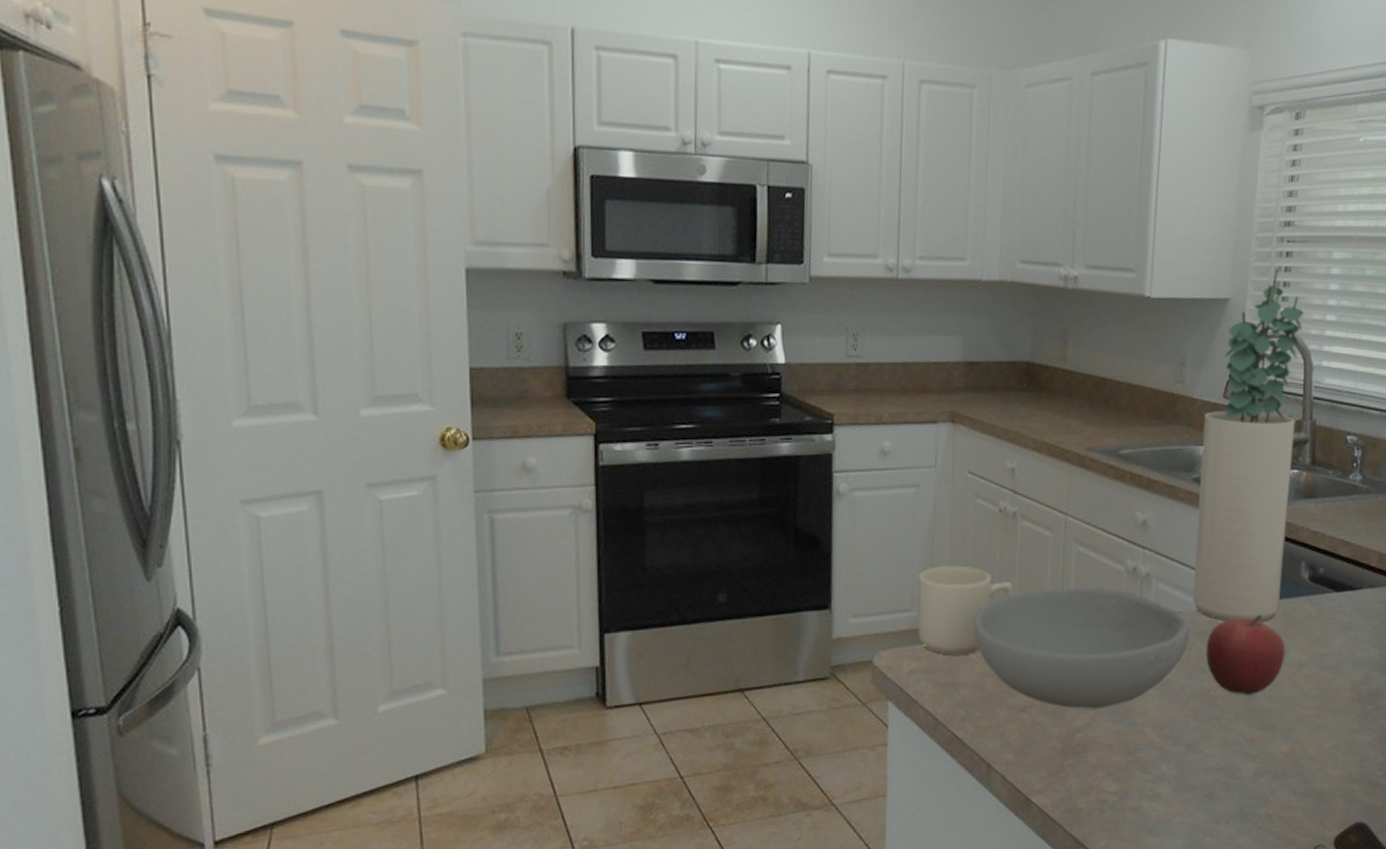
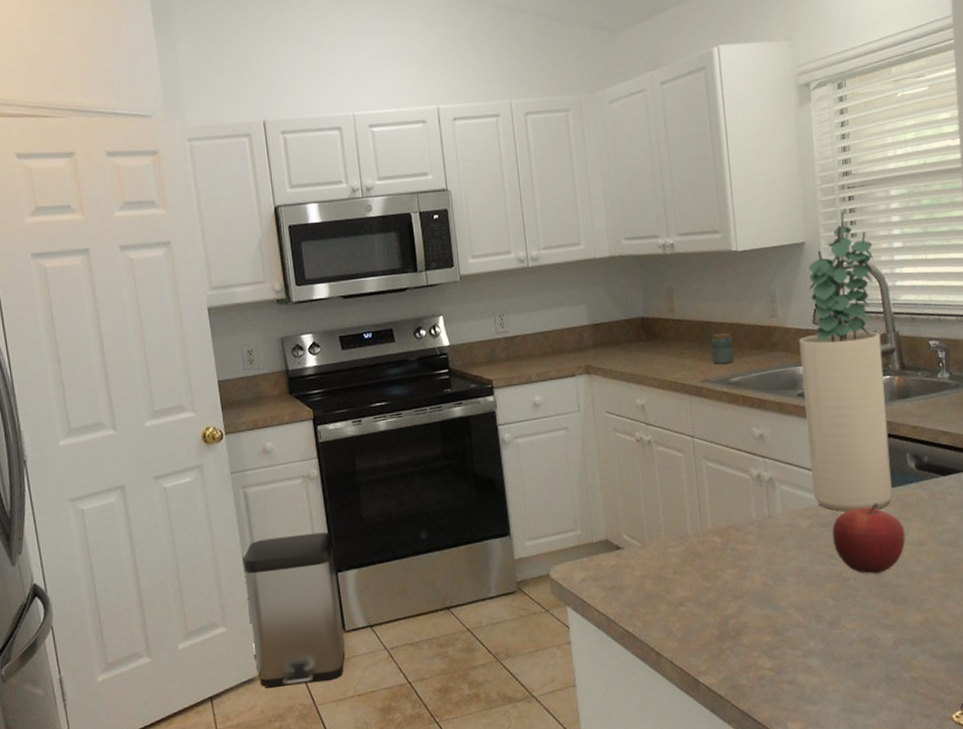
pedal bin: none [478,580,604,770] -> present [242,532,345,688]
mug: present [917,565,1014,655] -> none [577,488,658,564]
bowl: present [972,587,1190,709] -> none [627,494,816,599]
peanut butter: none [1102,393,1129,433] -> present [710,332,734,365]

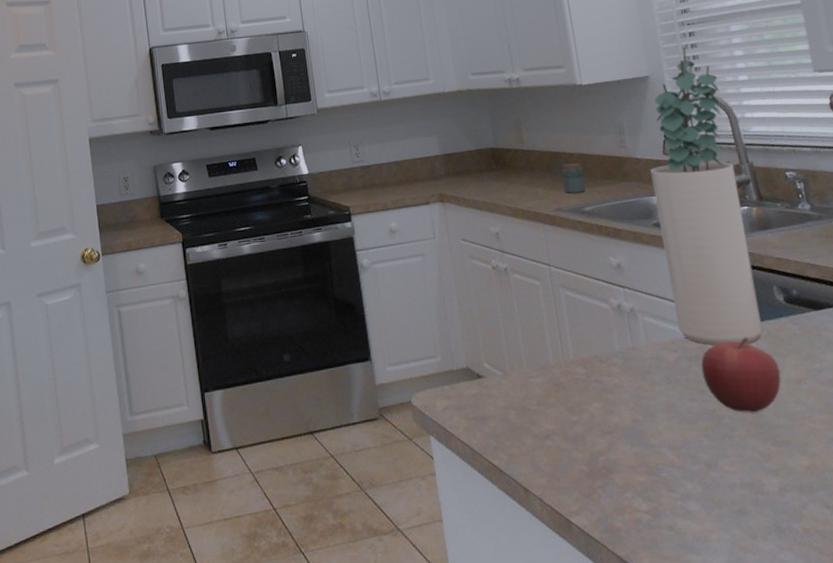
pedal bin: present [242,532,345,688] -> none [115,352,212,508]

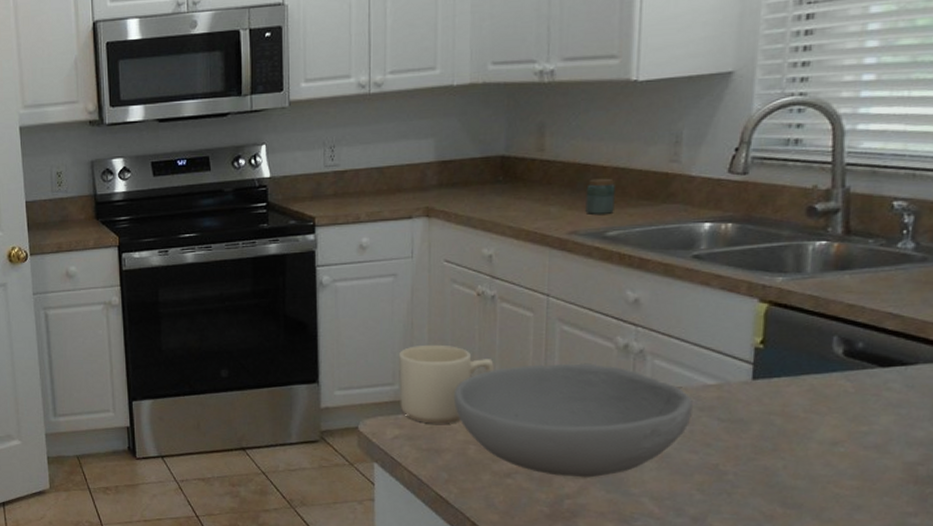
mug: none [435,316,518,393] -> present [398,344,494,424]
bowl: none [488,324,684,434] -> present [453,363,693,478]
vase: present [650,46,763,345] -> none [695,33,832,397]
fruit: present [701,337,781,412] -> none [712,390,814,471]

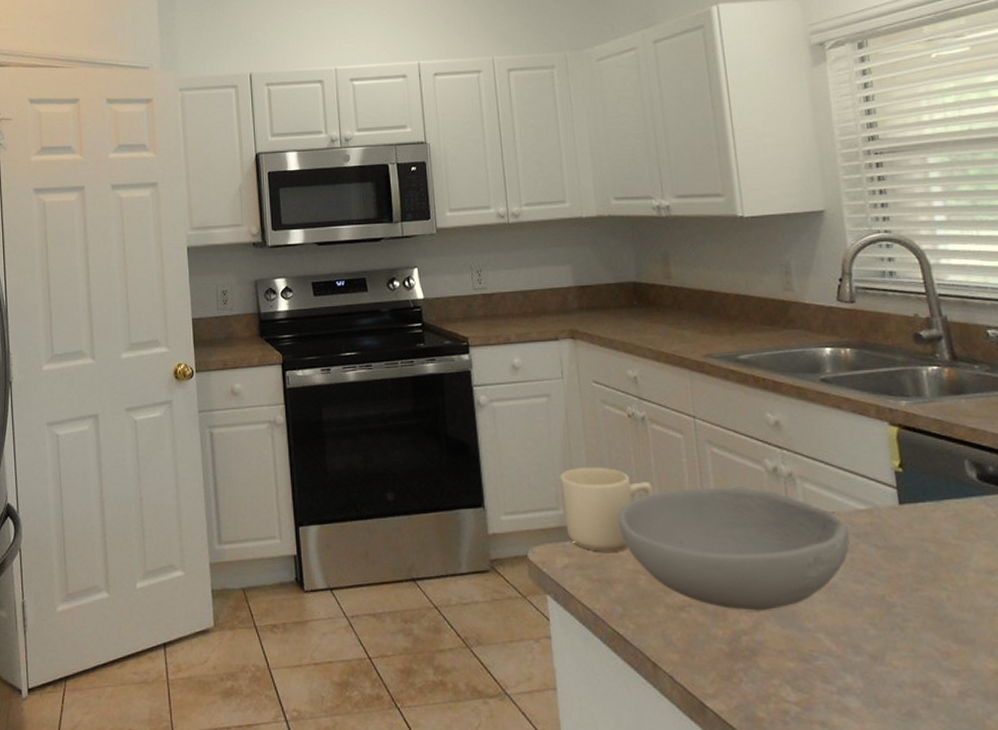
peanut butter: present [585,178,615,216] -> none [714,304,742,339]

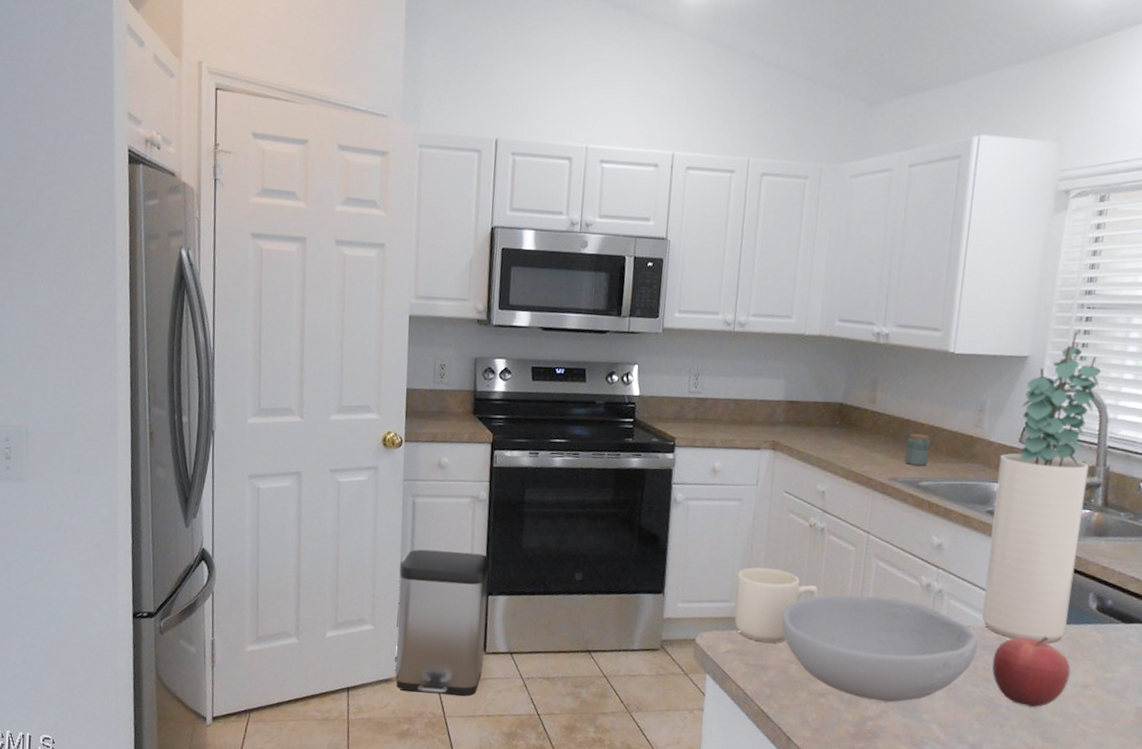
pedal bin: none [204,482,303,644] -> present [395,549,489,696]
peanut butter: none [714,304,742,339] -> present [904,433,930,467]
vase: none [820,179,949,523] -> present [982,331,1102,643]
fruit: none [870,516,968,602] -> present [992,636,1071,707]

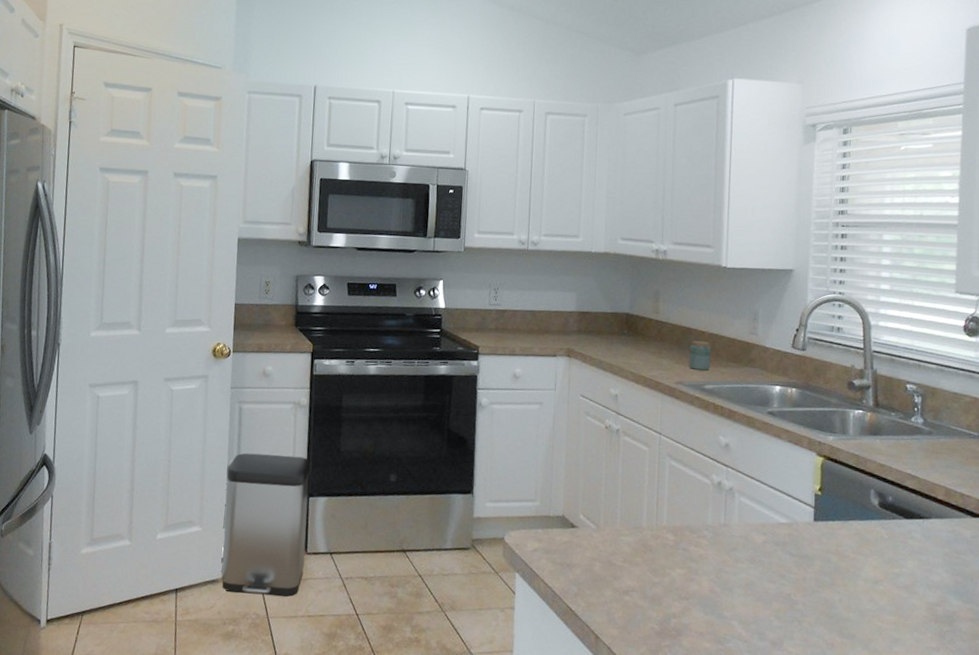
mug: present [734,567,819,643] -> none [540,467,617,541]
bowl: present [781,594,978,703] -> none [584,493,770,600]
vase: present [982,331,1102,643] -> none [771,247,861,539]
fruit: present [992,636,1071,707] -> none [785,532,860,603]

